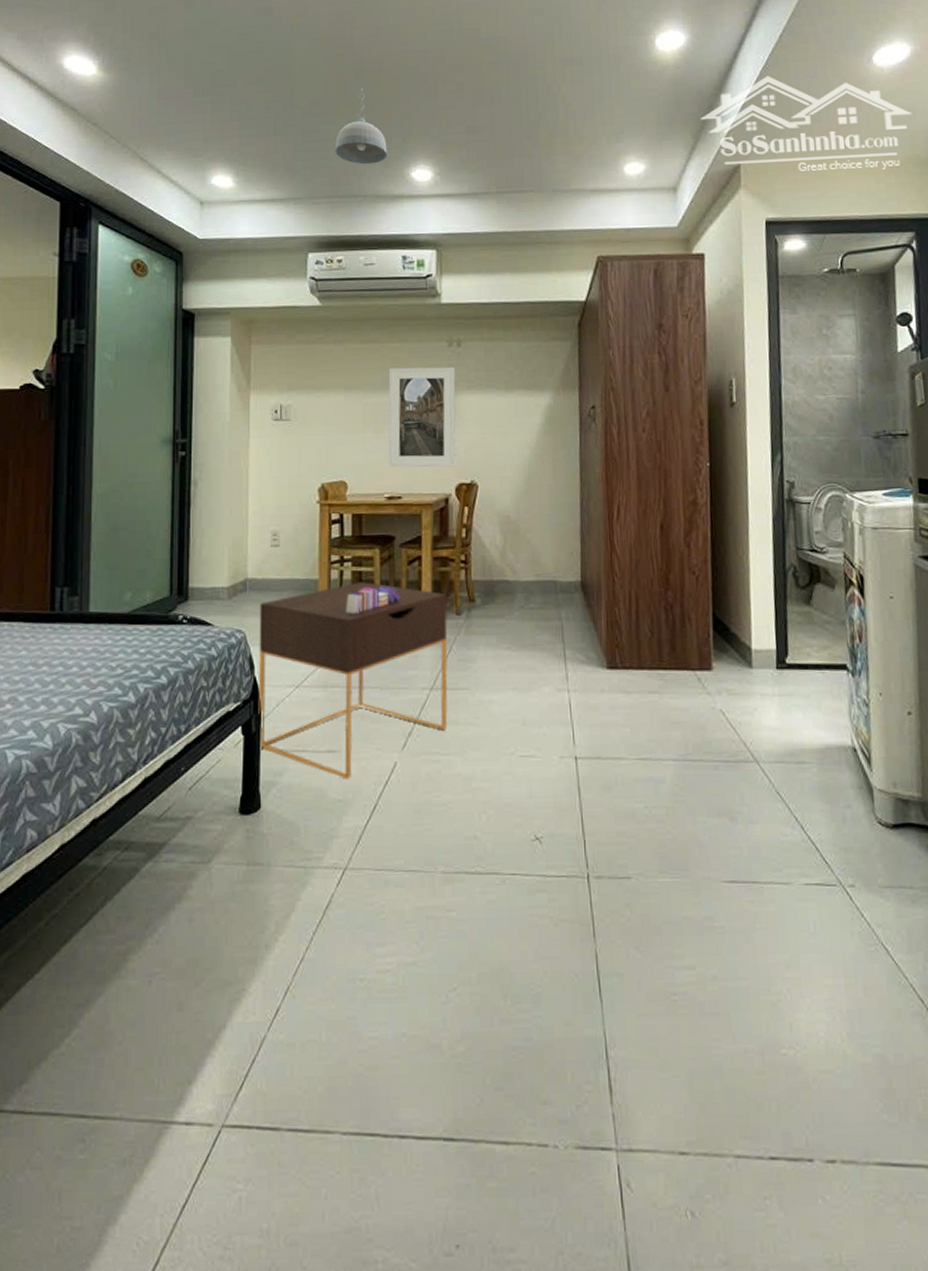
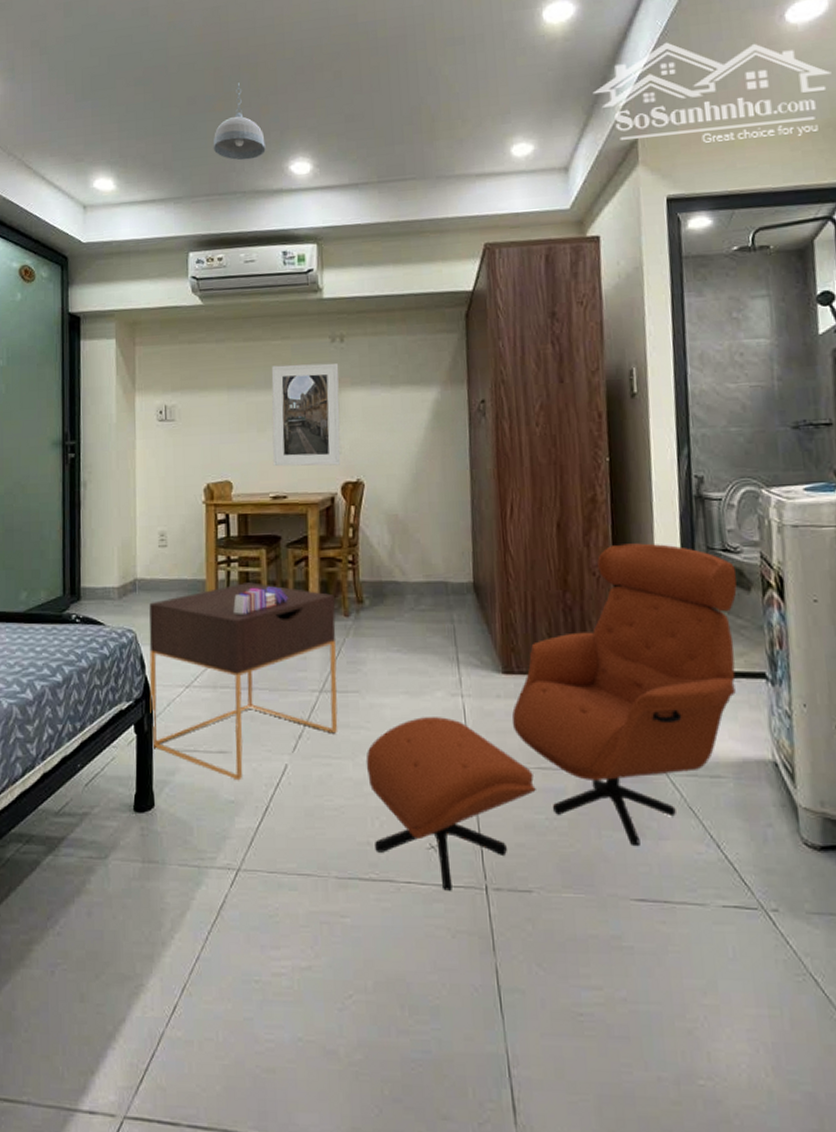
armchair: none [474,544,823,881] -> present [366,543,737,891]

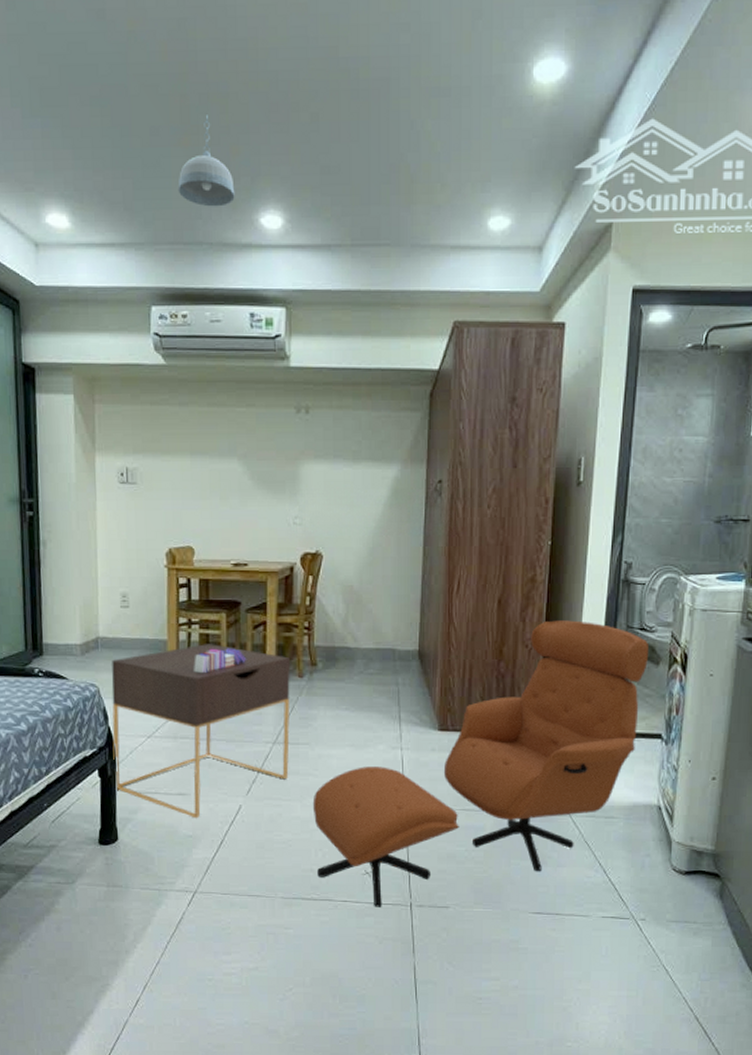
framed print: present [271,363,341,467] -> none [234,433,303,536]

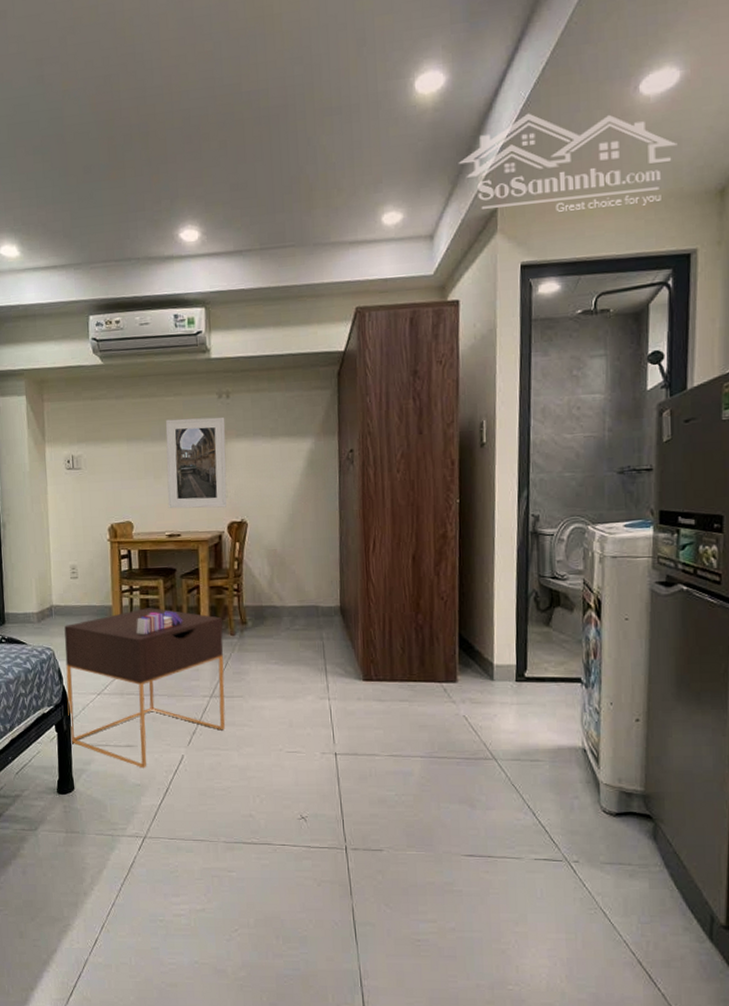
pendant light: present [177,115,235,207] -> none [108,151,157,228]
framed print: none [234,433,303,536] -> present [165,417,227,509]
armchair: present [312,620,648,907] -> none [248,572,562,851]

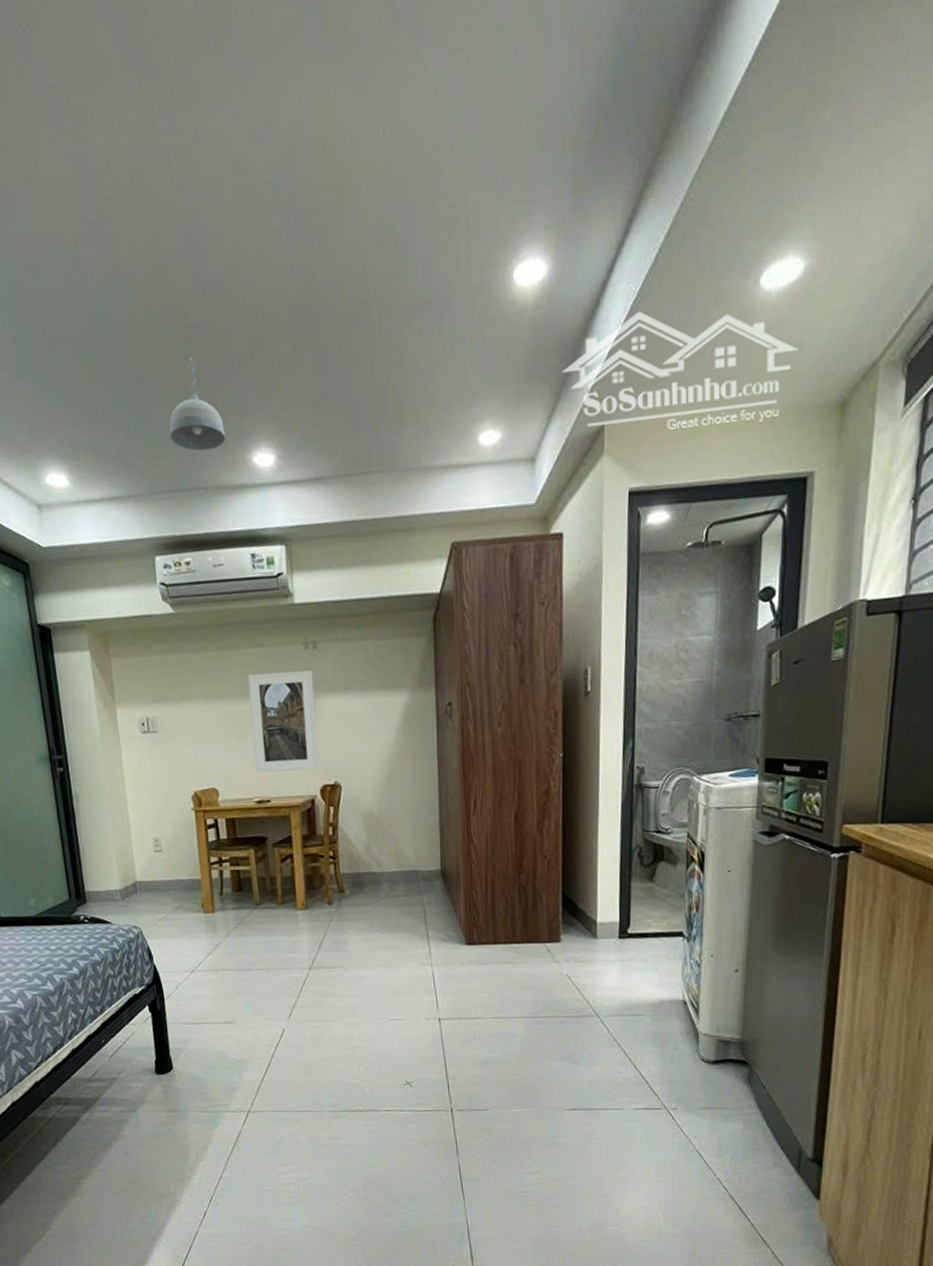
nightstand: present [64,608,226,769] -> none [151,879,327,1044]
pendant light: none [108,151,157,228] -> present [169,357,226,451]
books: present [136,611,183,634] -> none [228,882,278,908]

